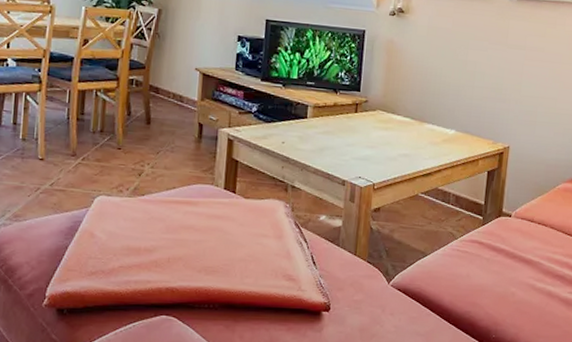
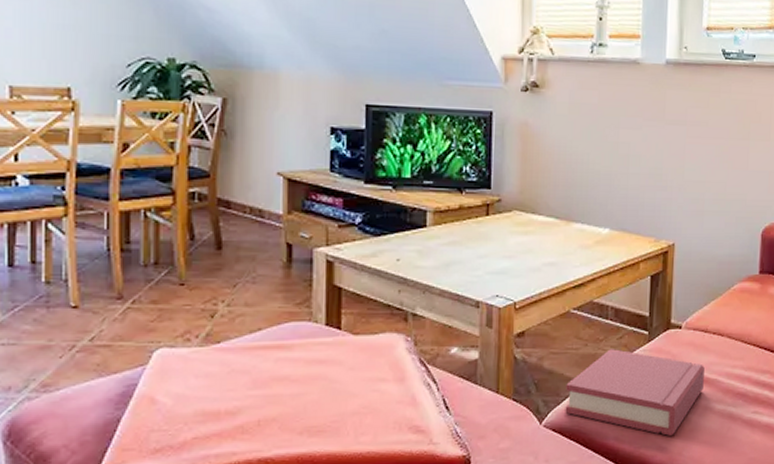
hardback book: none [409,228,529,305] -> present [565,349,705,436]

